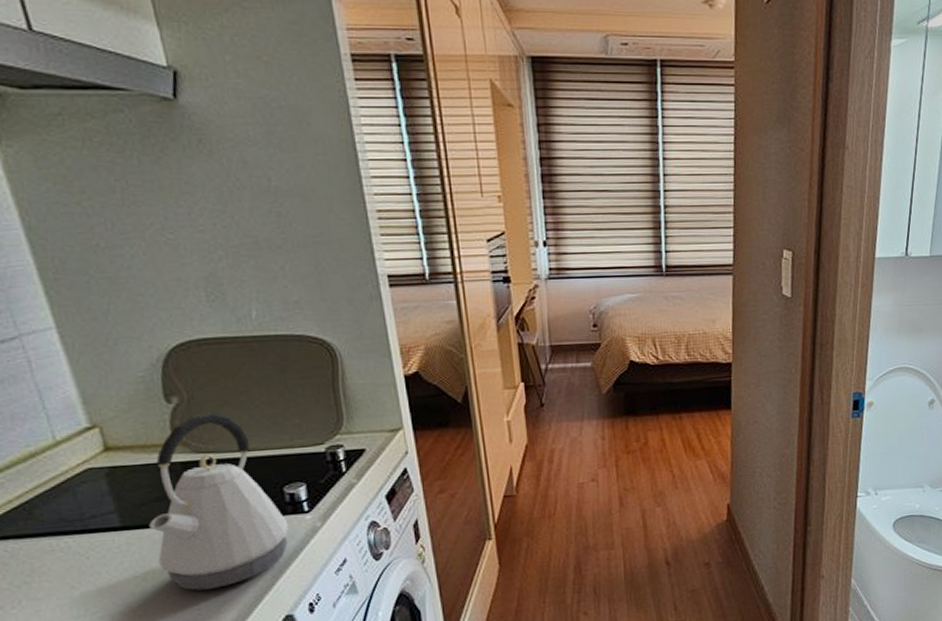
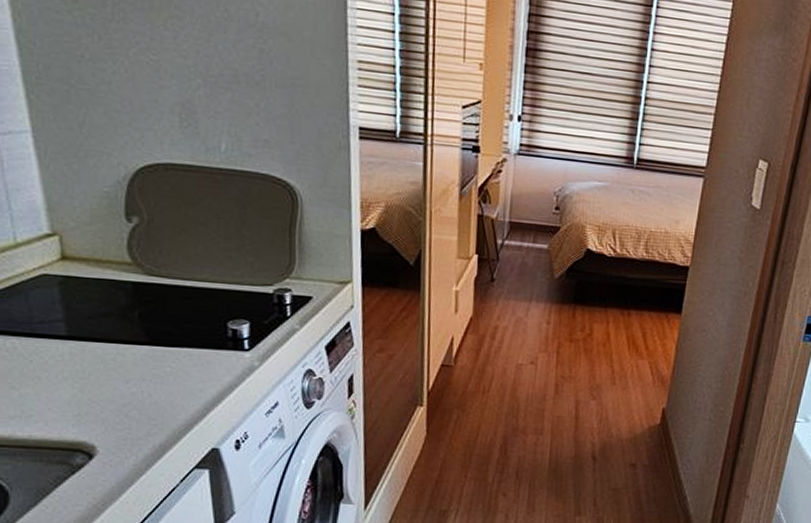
kettle: present [148,412,289,591] -> none [93,237,227,411]

